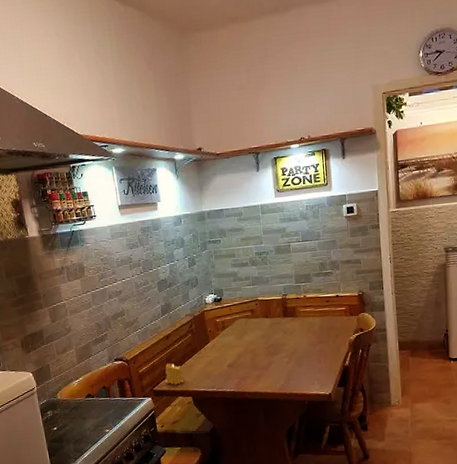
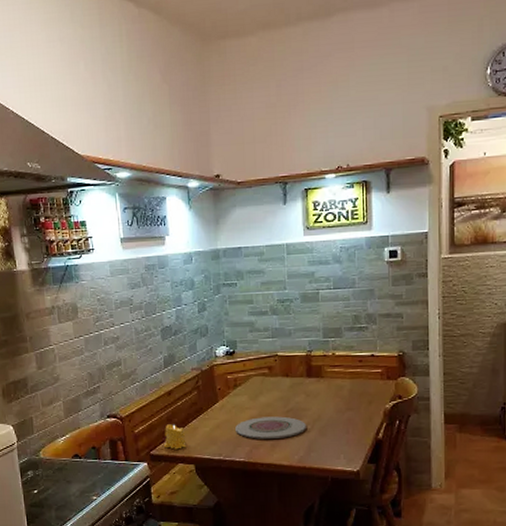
plate: none [225,351,285,372] -> present [235,416,306,439]

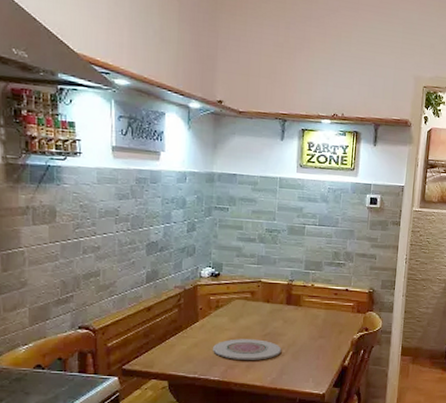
candle: present [164,424,187,450] -> none [138,340,162,365]

